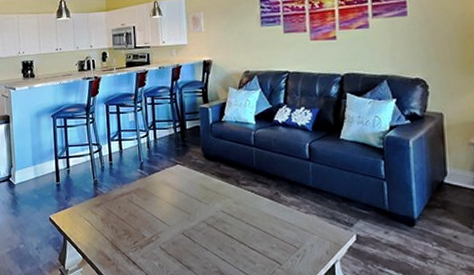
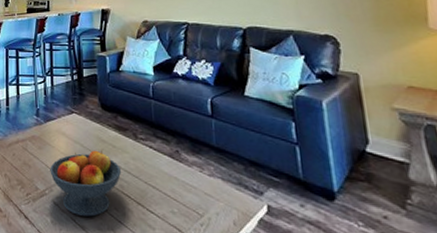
fruit bowl: none [156,196,224,257] -> present [50,149,121,217]

